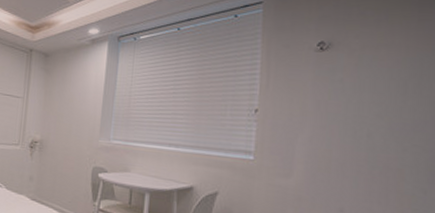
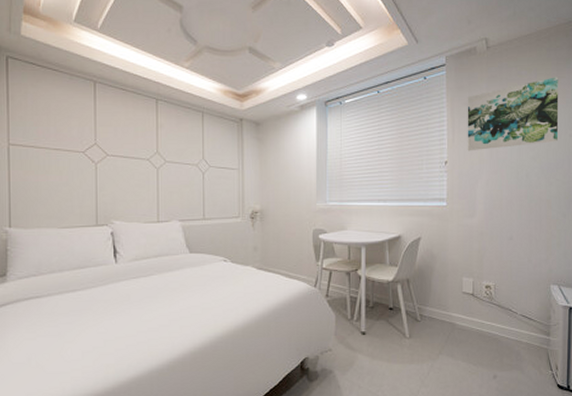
wall art: none [285,19,421,101] -> present [467,77,559,151]

